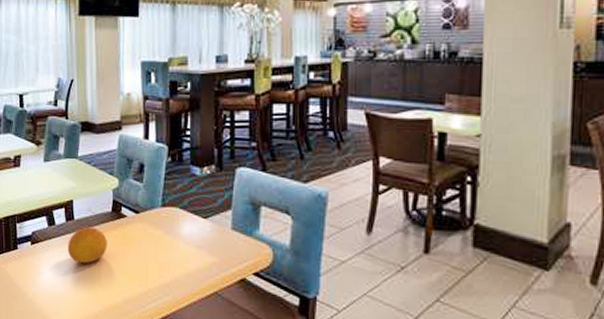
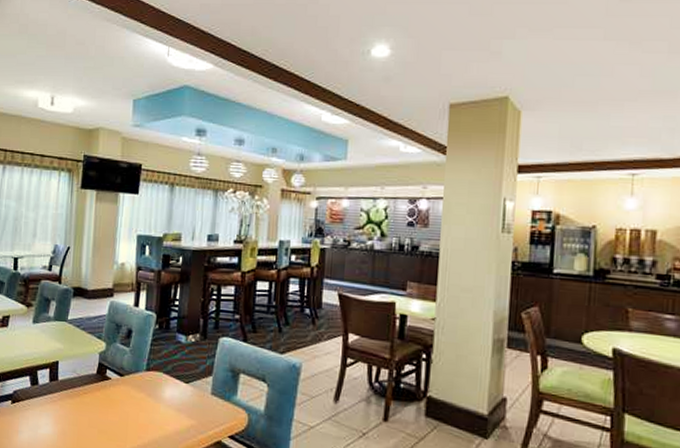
fruit: present [67,226,107,264] -> none [48,387,90,424]

